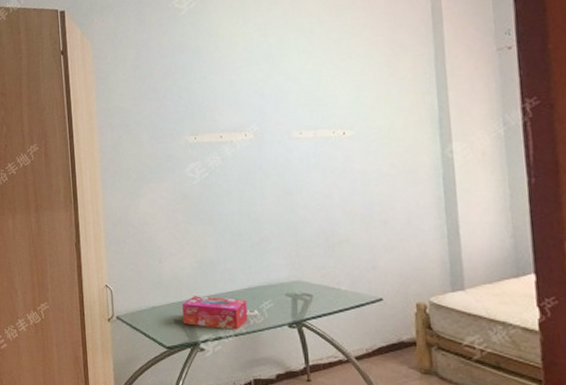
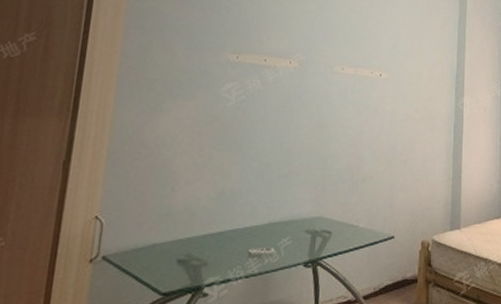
tissue box: present [182,296,248,330] -> none [188,231,265,271]

